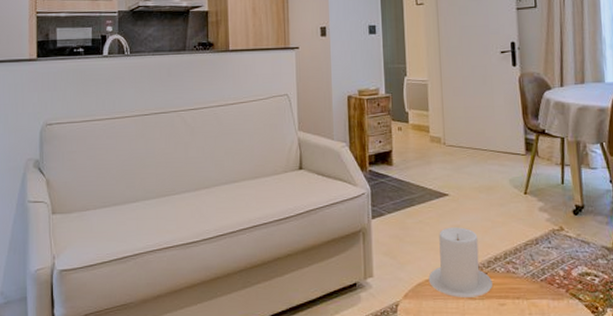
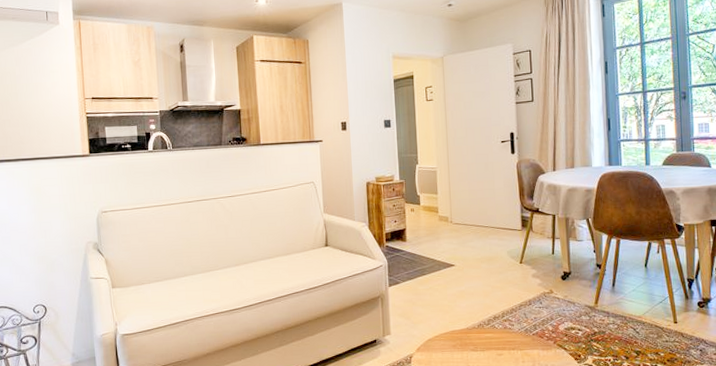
candle: present [428,227,492,298] -> none [437,292,492,350]

